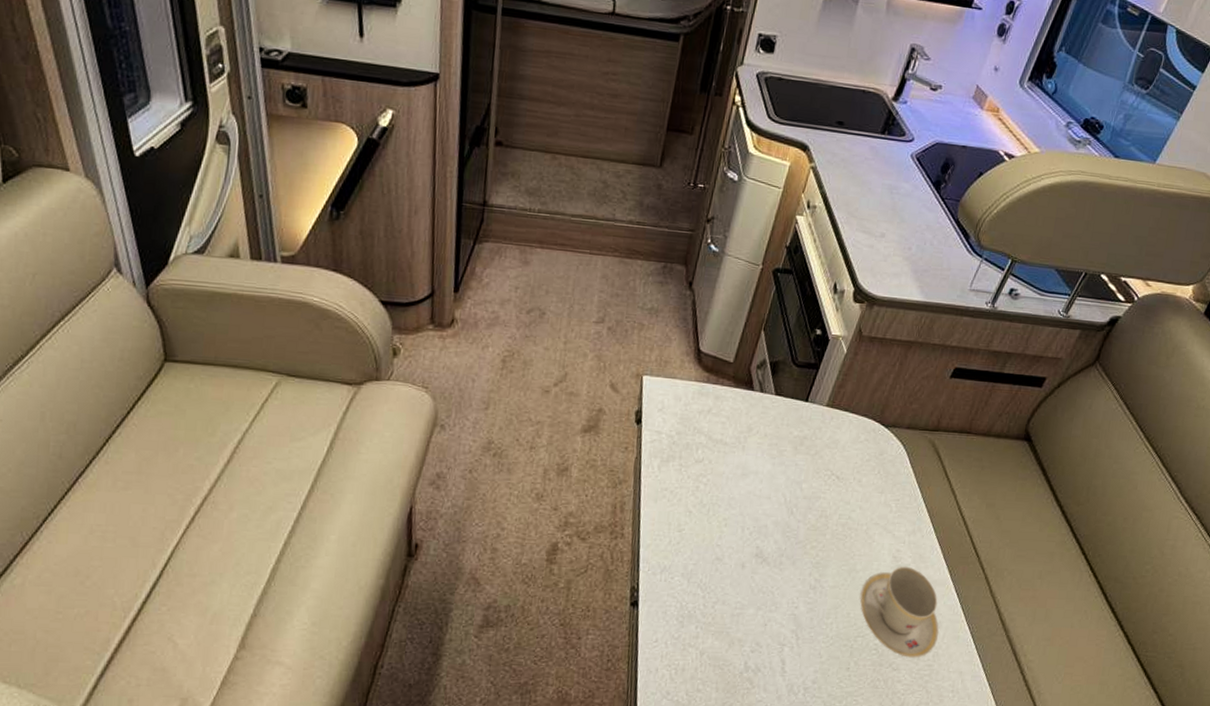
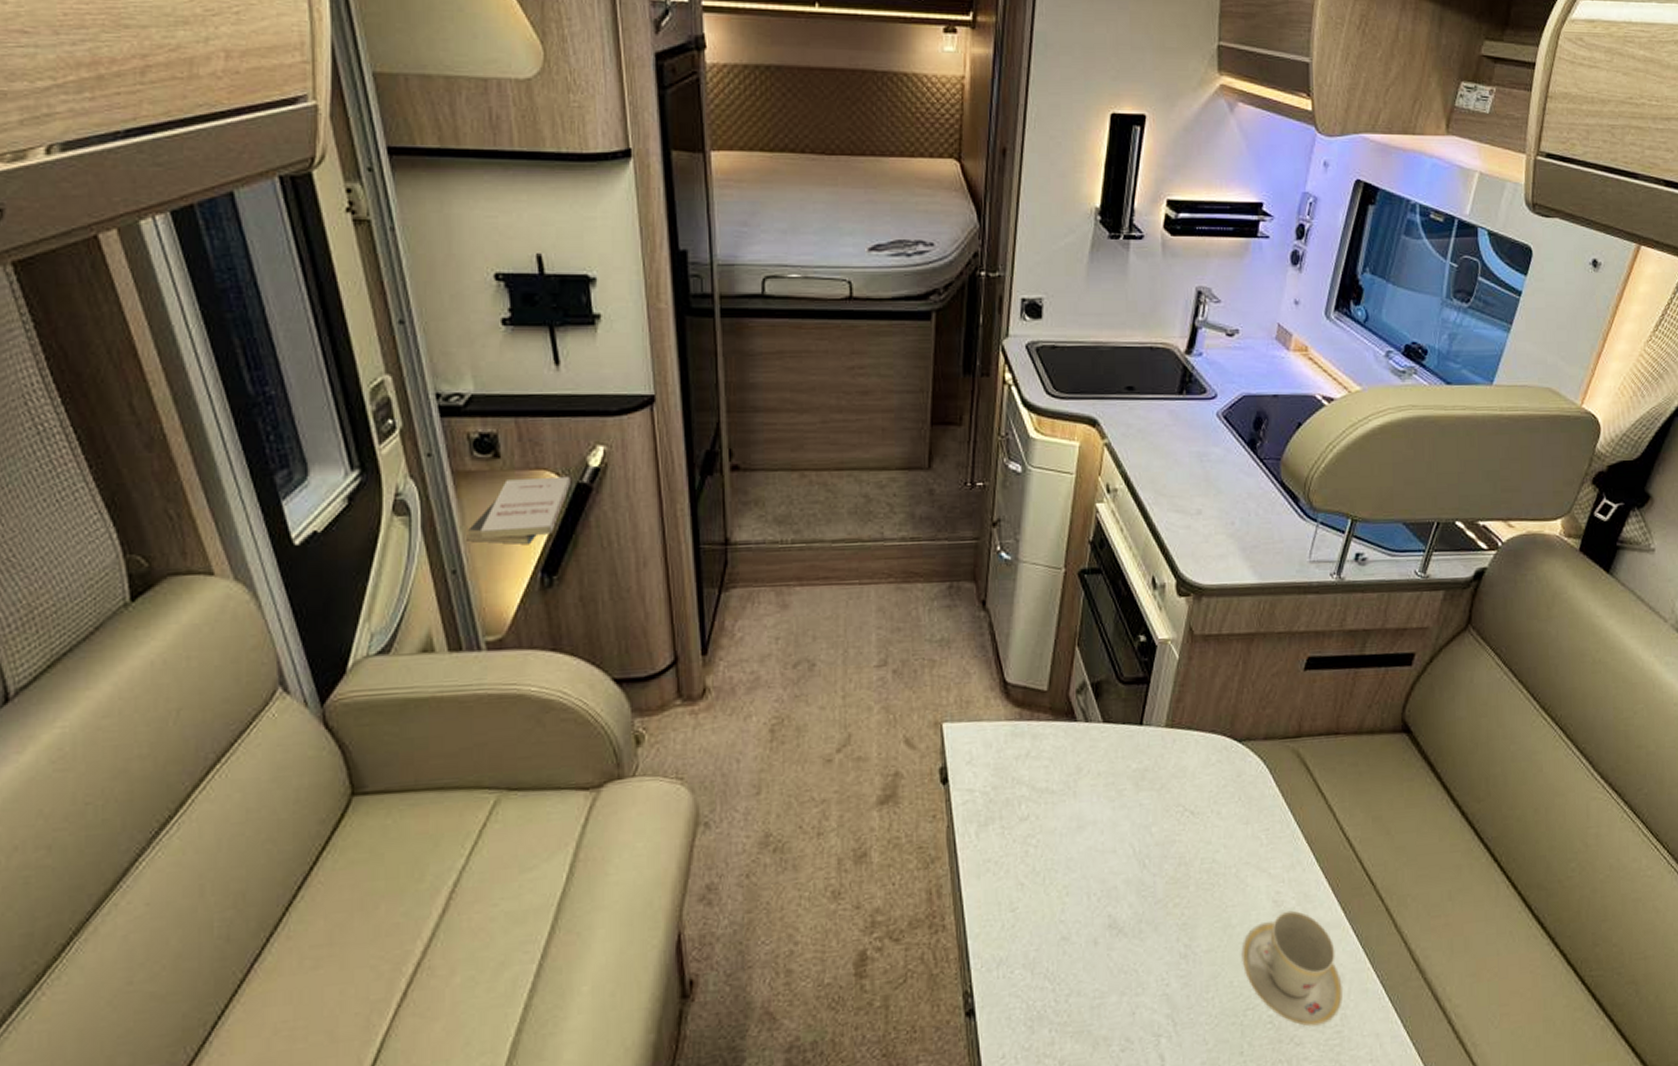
books: none [273,127,363,182] -> present [466,476,570,544]

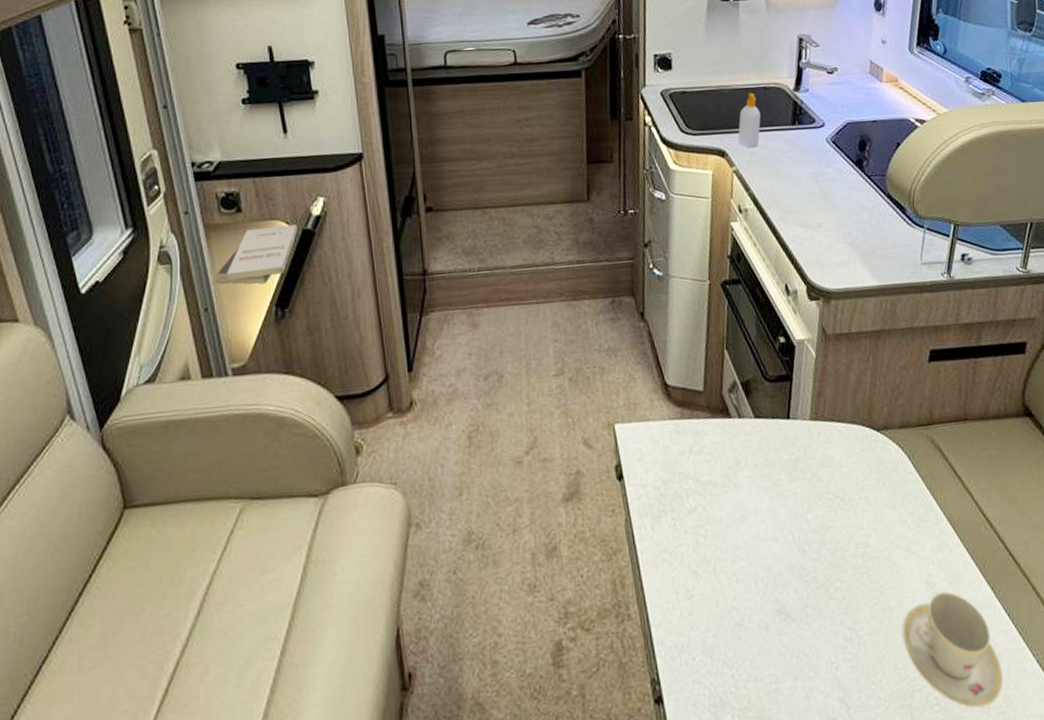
soap bottle: none [1113,352,1143,417] -> present [738,92,761,148]

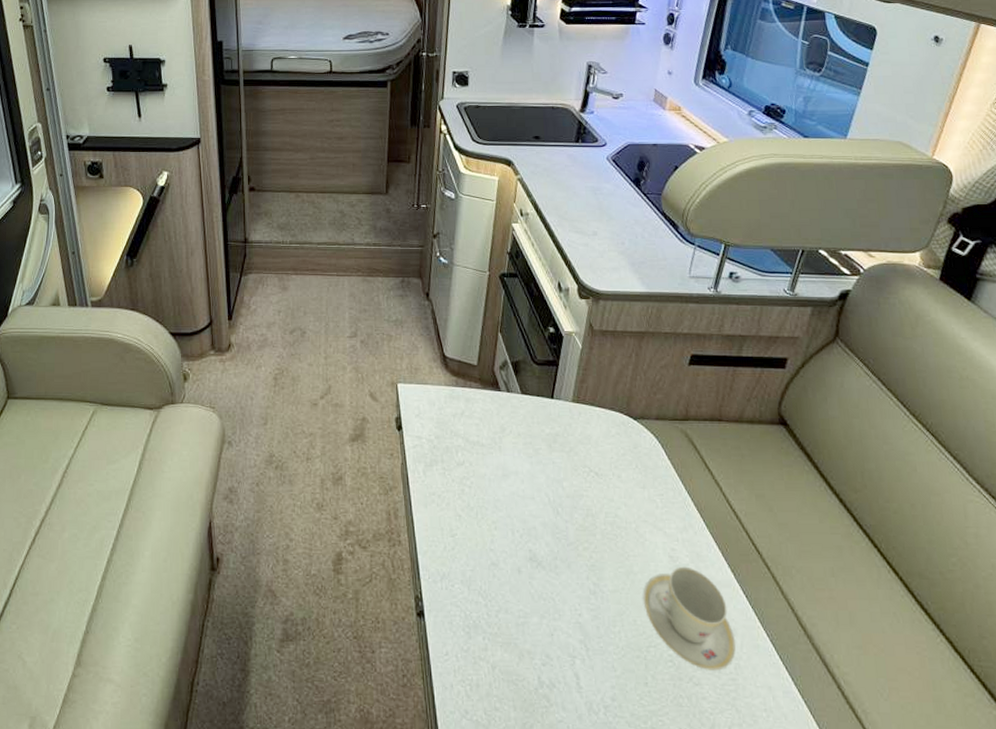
books: present [216,224,298,284] -> none [81,191,146,236]
soap bottle: present [738,92,761,148] -> none [524,111,547,159]

